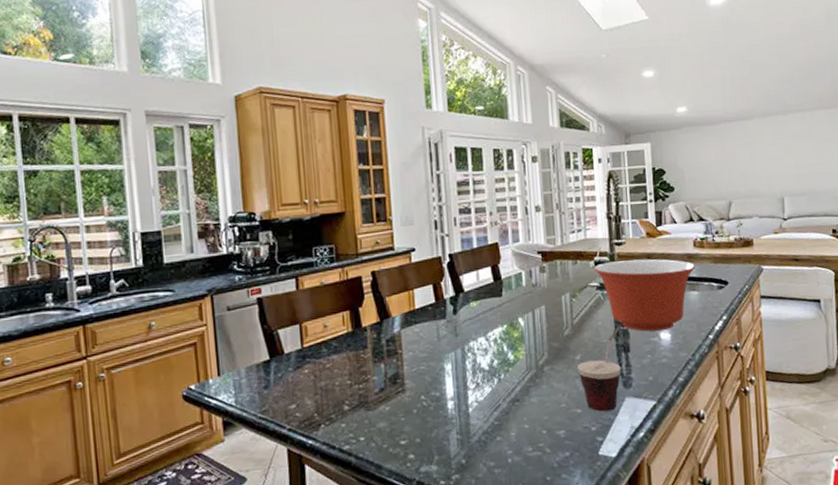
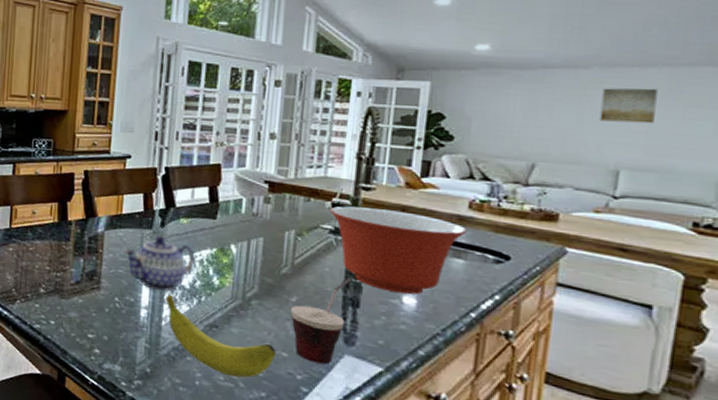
teapot: none [422,322,491,380] -> present [123,235,196,292]
banana: none [469,380,572,446] -> present [165,295,277,378]
wall art: none [763,130,798,160] -> present [599,88,658,124]

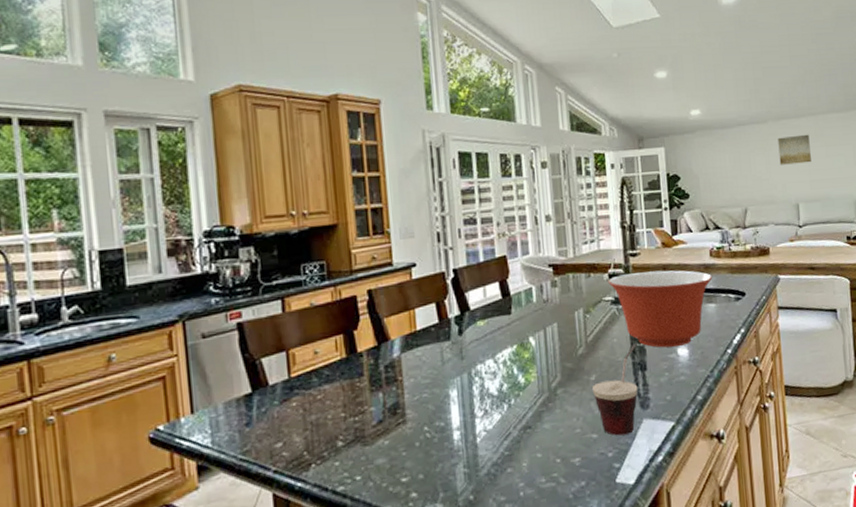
teapot: present [123,235,196,292] -> none [425,344,500,407]
banana: present [165,295,277,378] -> none [476,407,588,476]

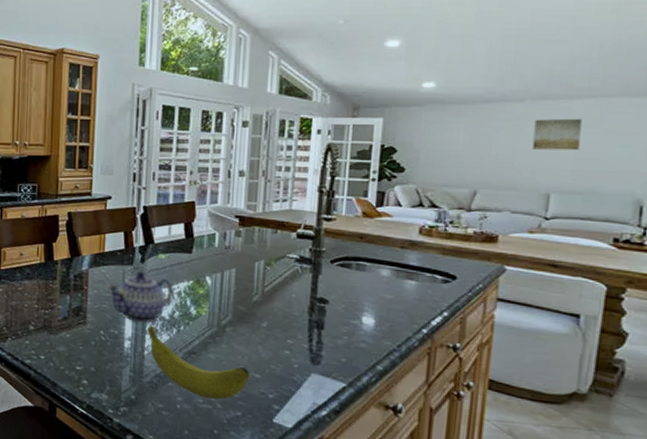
teapot: none [425,344,500,407] -> present [107,270,174,324]
banana: none [476,407,588,476] -> present [147,326,250,400]
cup: present [591,343,638,436] -> none [261,302,317,383]
mixing bowl: present [608,270,713,348] -> none [295,236,419,315]

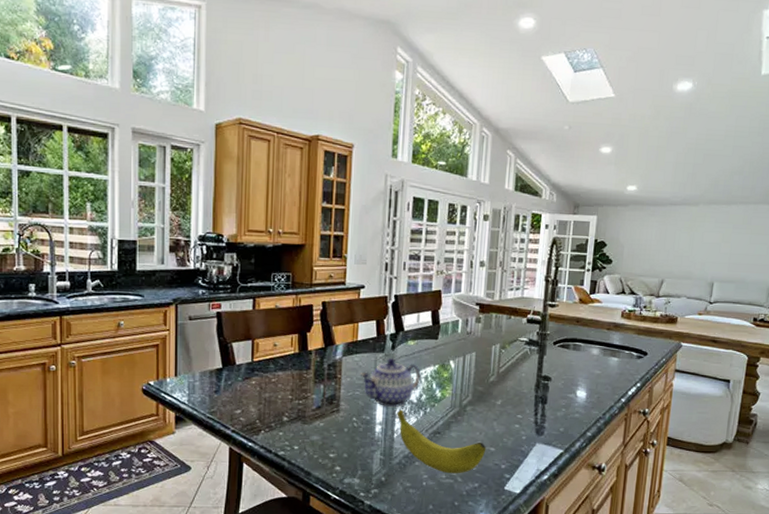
wall art: present [532,118,582,151] -> none [703,220,737,247]

